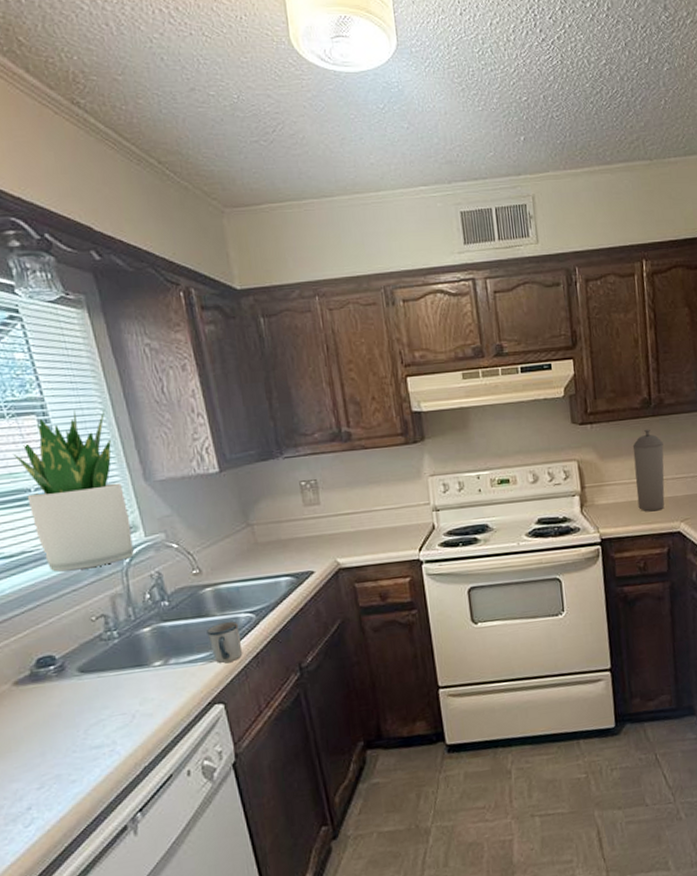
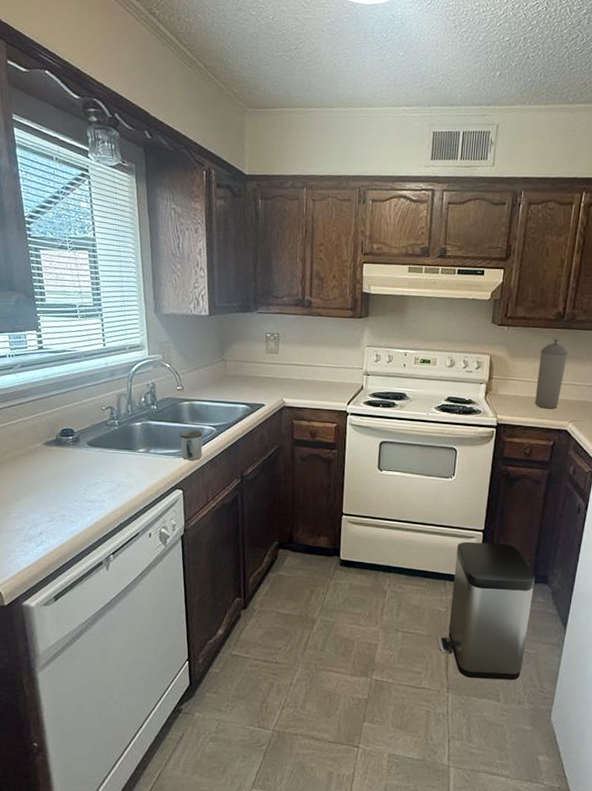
planter: present [12,409,134,572] -> none [68,251,140,371]
pedal bin: none [582,678,687,851] -> present [437,541,535,681]

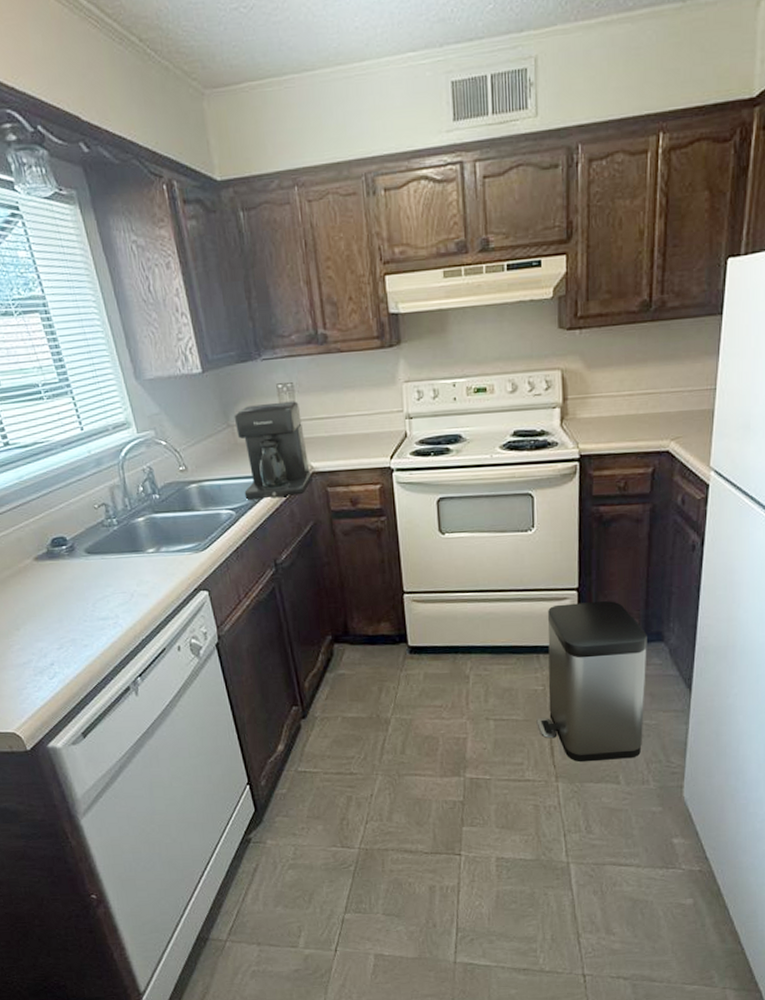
mug: present [179,429,203,461] -> none [192,516,225,555]
coffee maker: none [226,346,283,423] -> present [234,401,312,500]
canister: present [534,338,568,409] -> none [624,335,660,428]

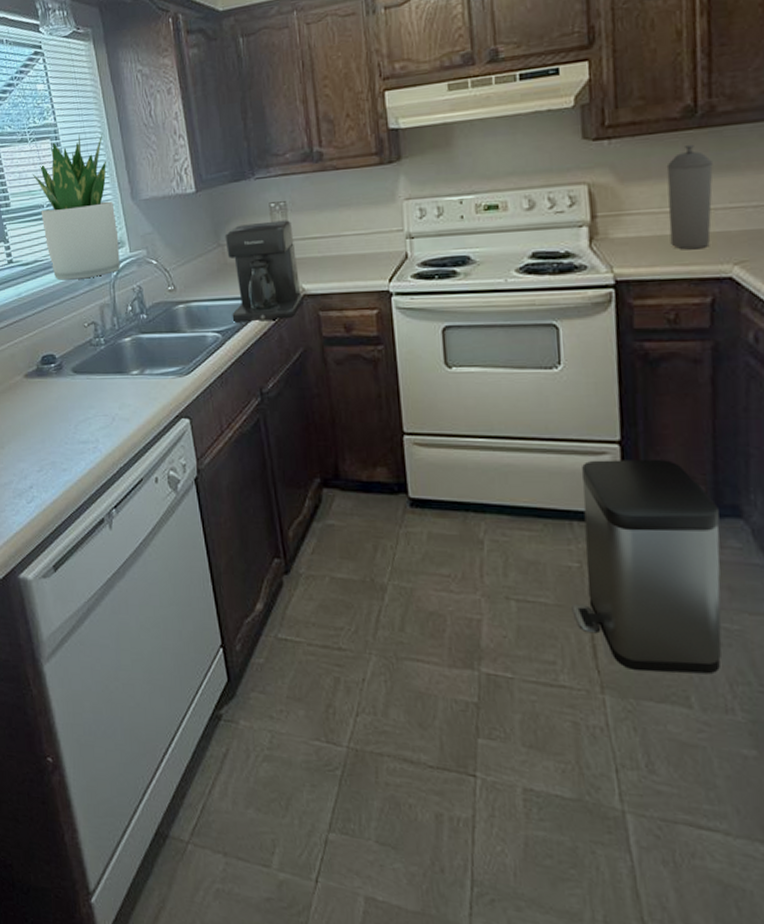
planter: none [22,307,128,463] -> present [32,132,120,280]
canister: none [624,335,660,428] -> present [666,144,713,250]

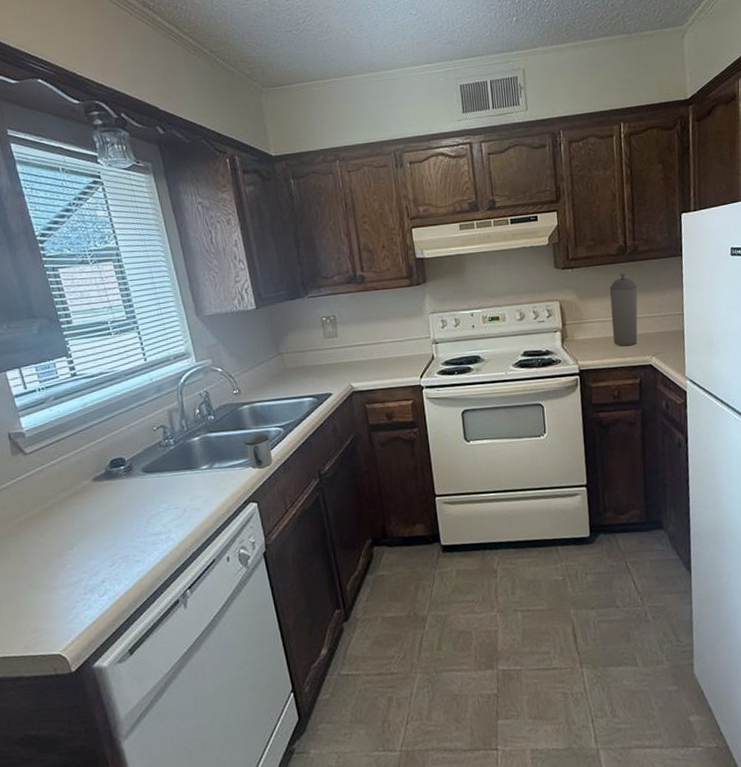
planter: present [32,132,120,280] -> none [94,256,187,390]
mug: none [178,338,209,380] -> present [244,433,273,469]
coffee maker: present [224,220,303,323] -> none [283,331,353,418]
pedal bin: present [572,460,722,674] -> none [559,495,654,647]

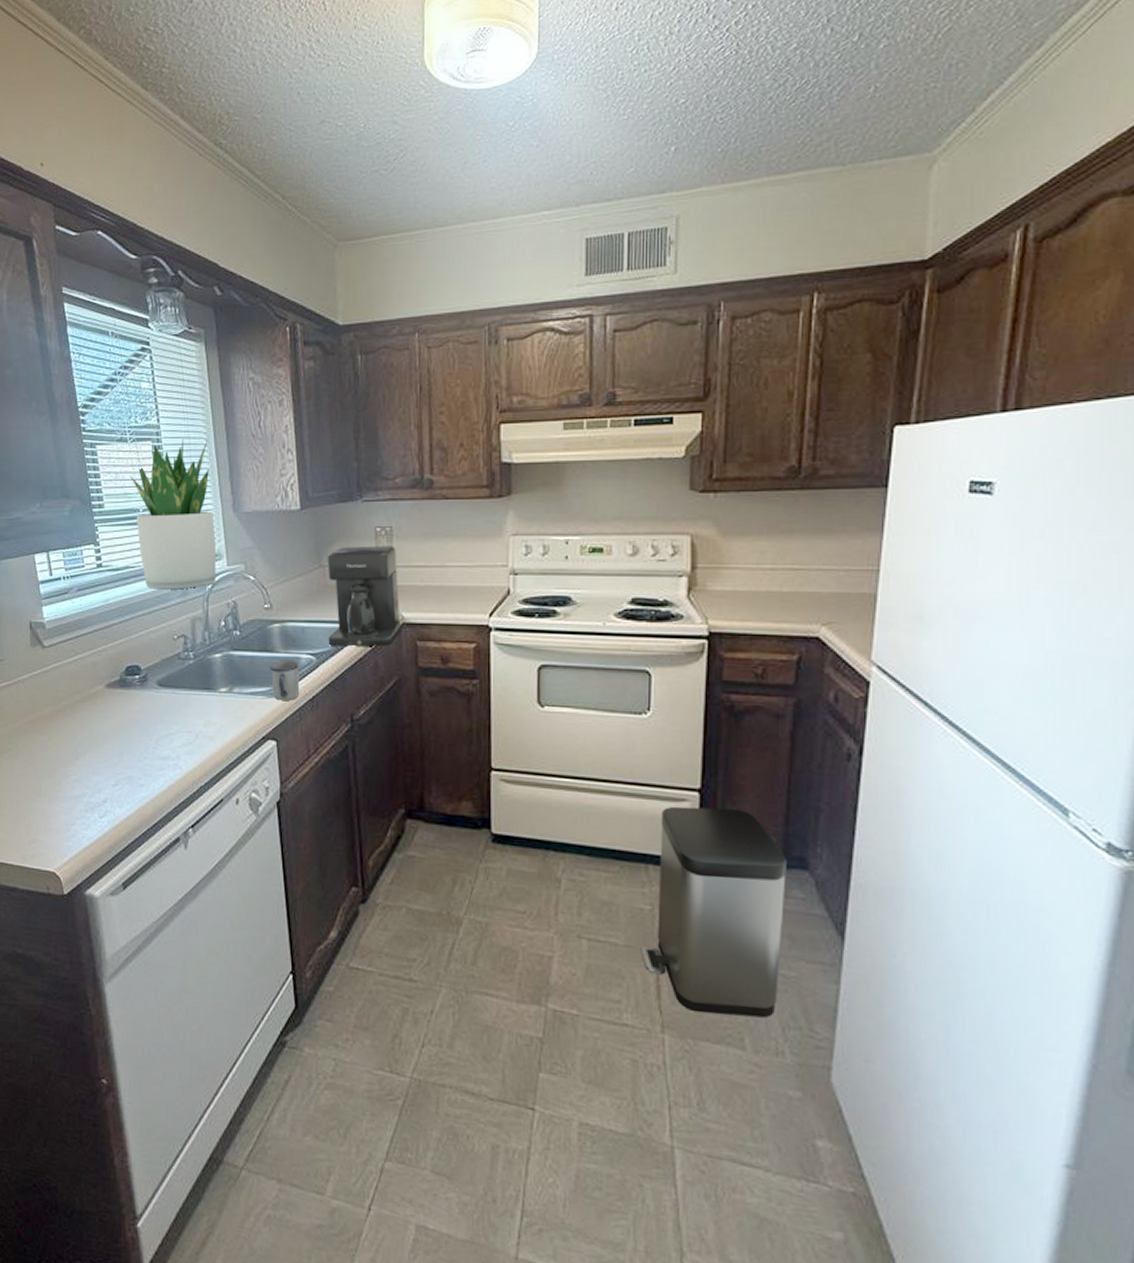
planter: none [94,256,187,390] -> present [129,438,217,590]
coffee maker: none [283,331,353,418] -> present [327,546,402,647]
pedal bin: none [559,495,654,647] -> present [640,806,787,1018]
canister: present [609,273,638,347] -> none [764,504,810,608]

